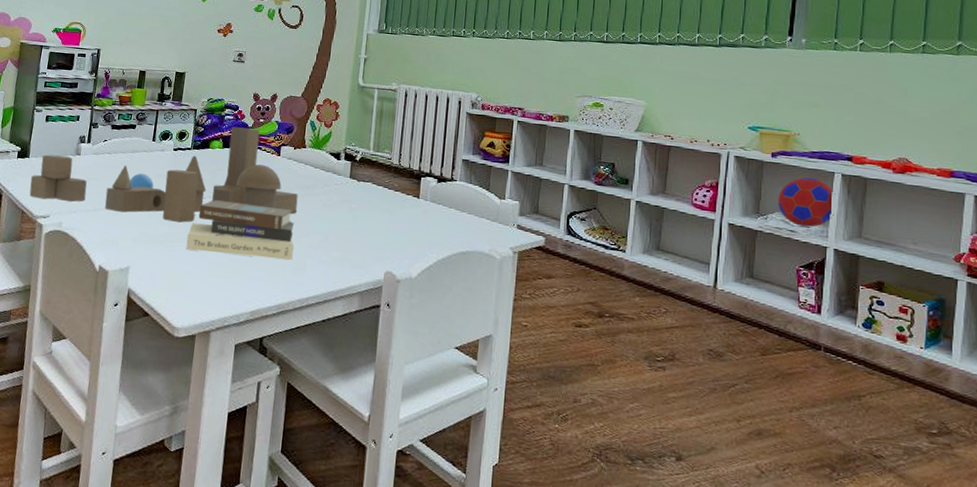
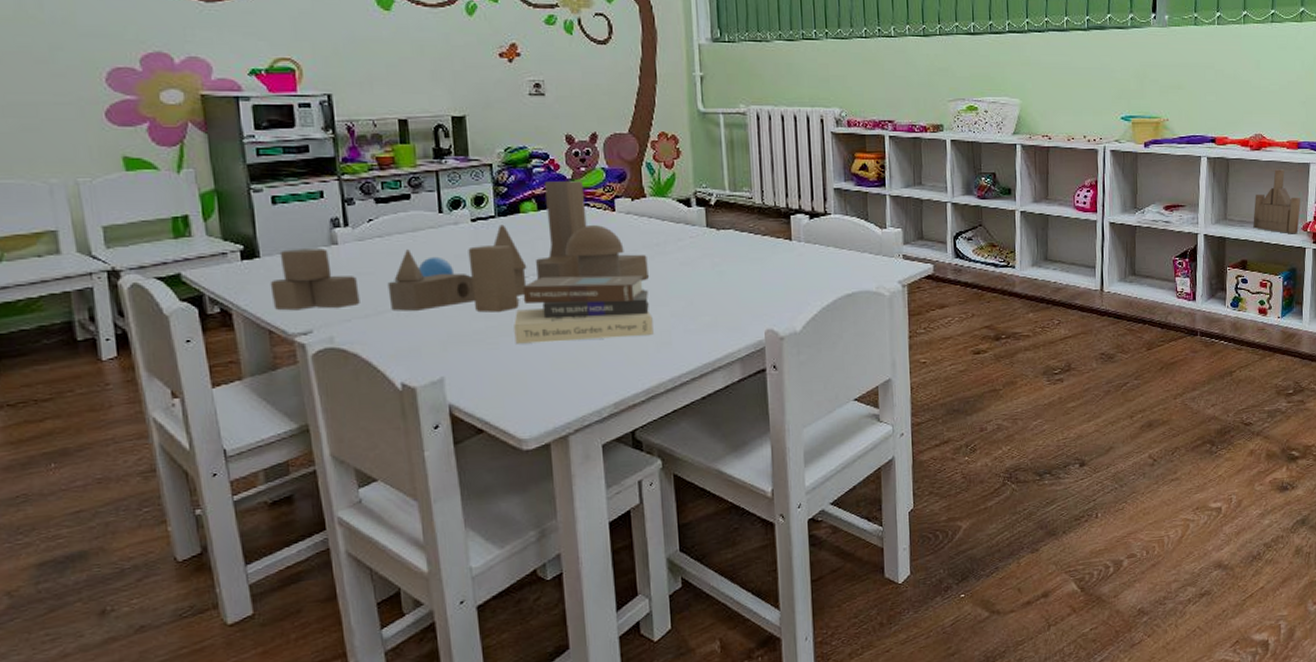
toy ball: present [778,177,836,228] -> none [1153,164,1203,217]
toy building blocks: none [893,195,953,264] -> present [1253,169,1301,234]

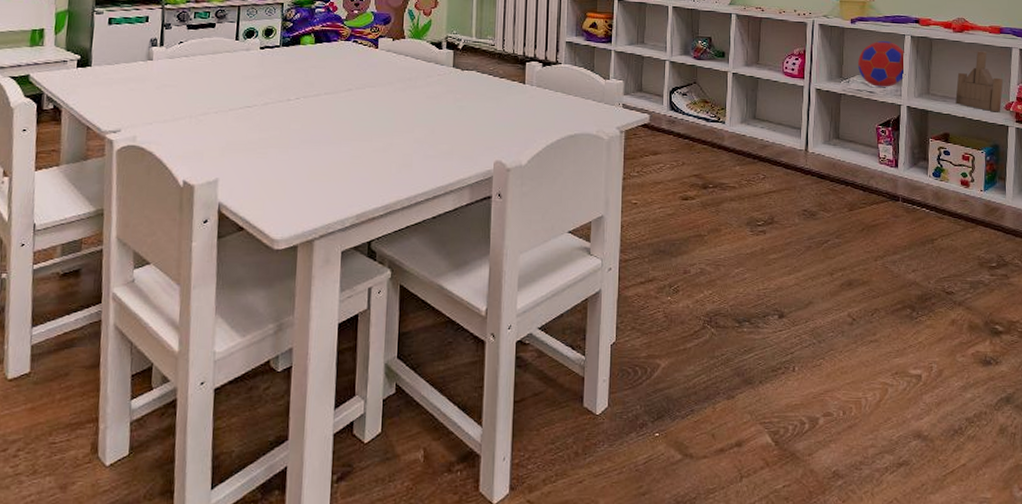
toy blocks: present [270,181,649,313] -> none [94,20,400,127]
books: present [514,275,654,344] -> none [281,100,398,158]
toy ball: none [1153,164,1203,217] -> present [858,40,907,88]

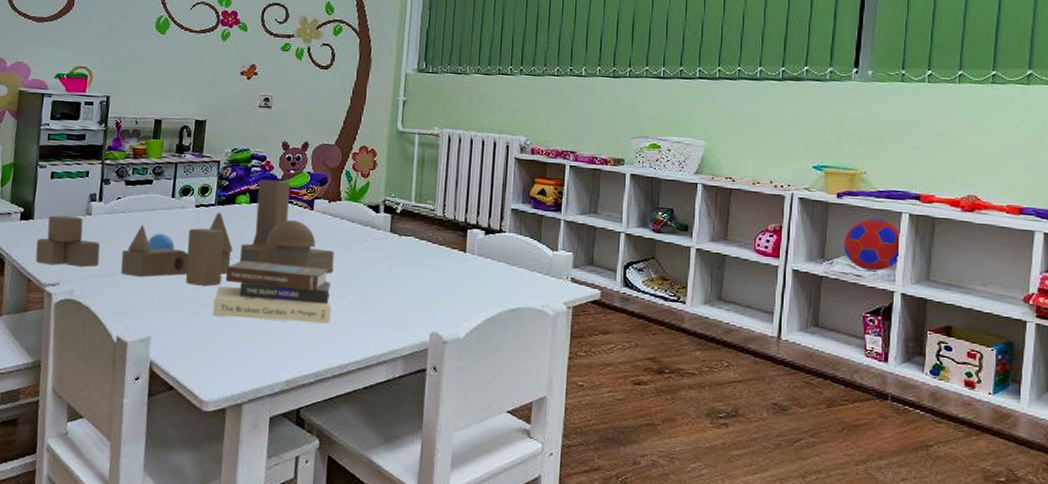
toy blocks: none [94,20,400,127] -> present [35,179,335,287]
books: none [281,100,398,158] -> present [212,260,331,323]
toy building blocks: present [955,51,1004,113] -> none [961,234,1023,305]

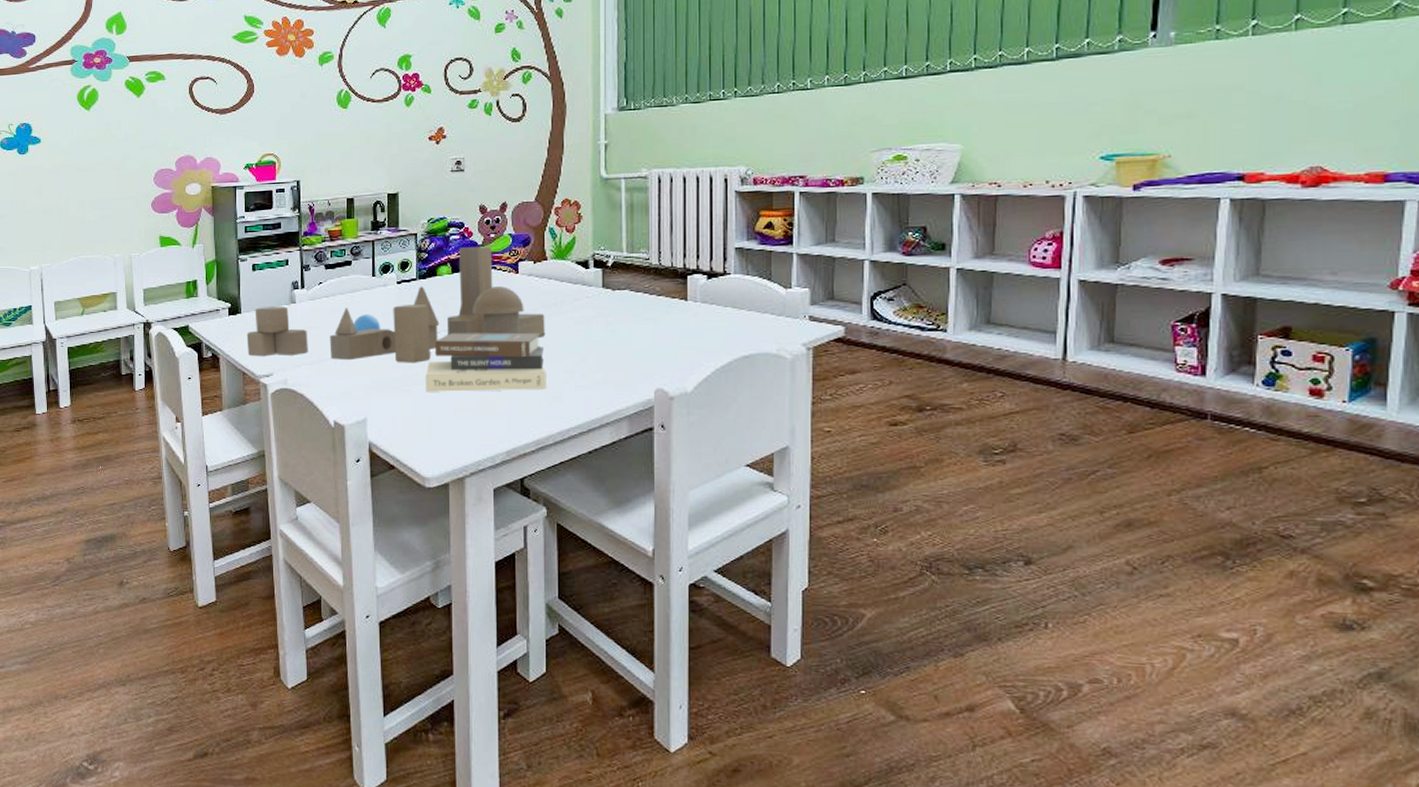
toy ball: present [844,218,903,272] -> none [1144,208,1222,273]

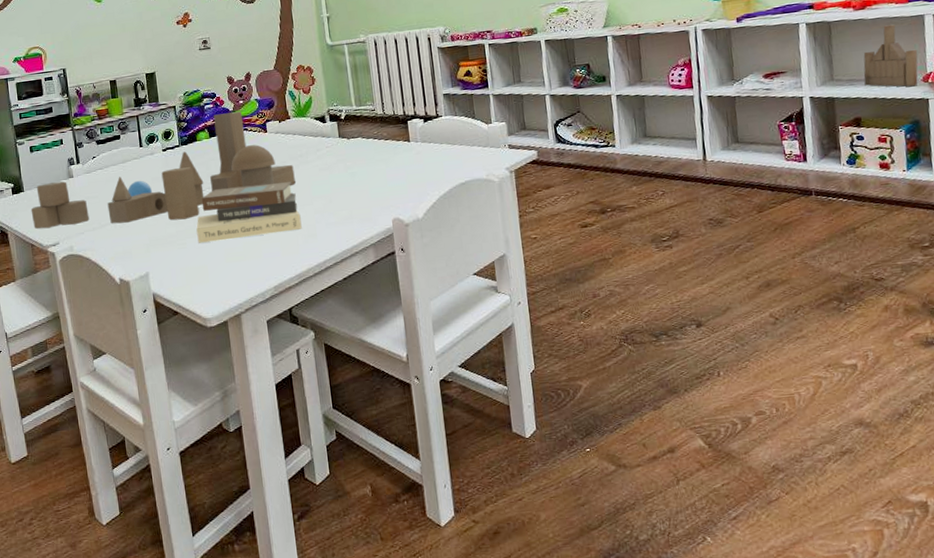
toy building blocks: none [1303,210,1388,294] -> present [863,24,918,87]

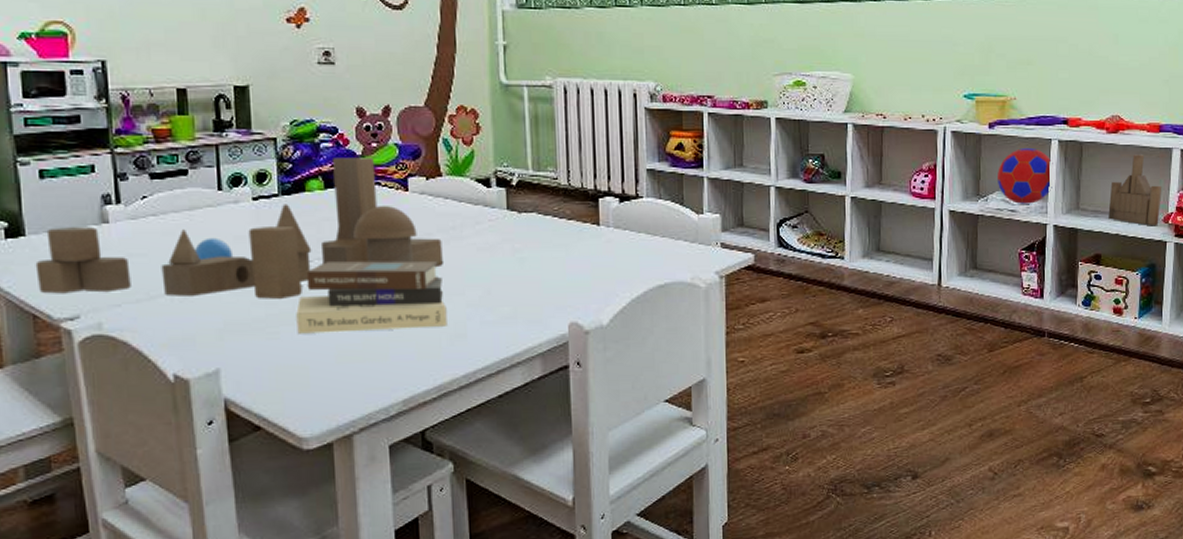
toy ball: none [749,33,805,84] -> present [998,147,1053,205]

